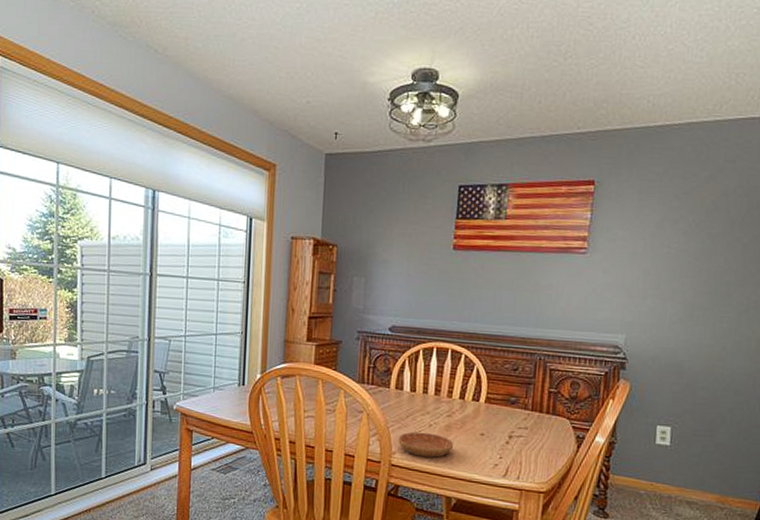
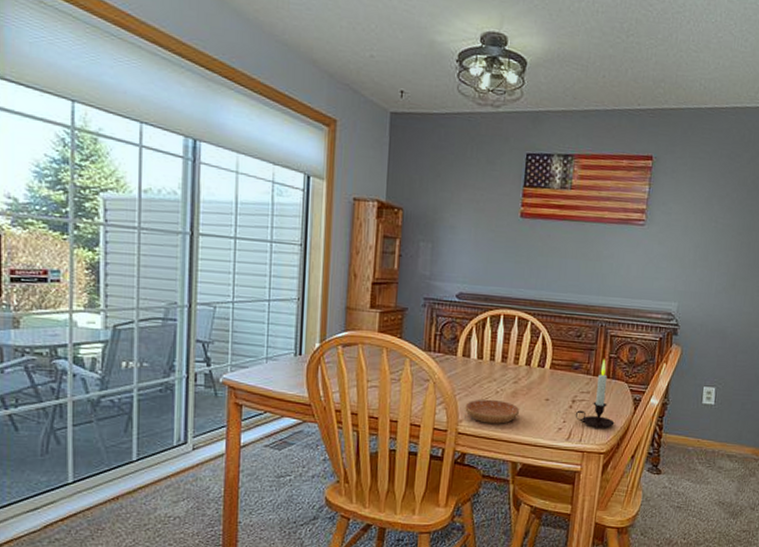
candle: none [512,394,555,467] -> present [575,359,615,429]

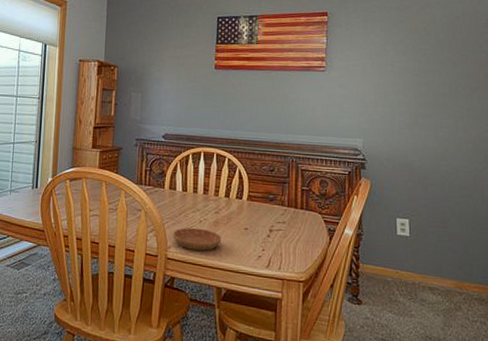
candle: present [575,359,615,429] -> none [273,192,311,257]

